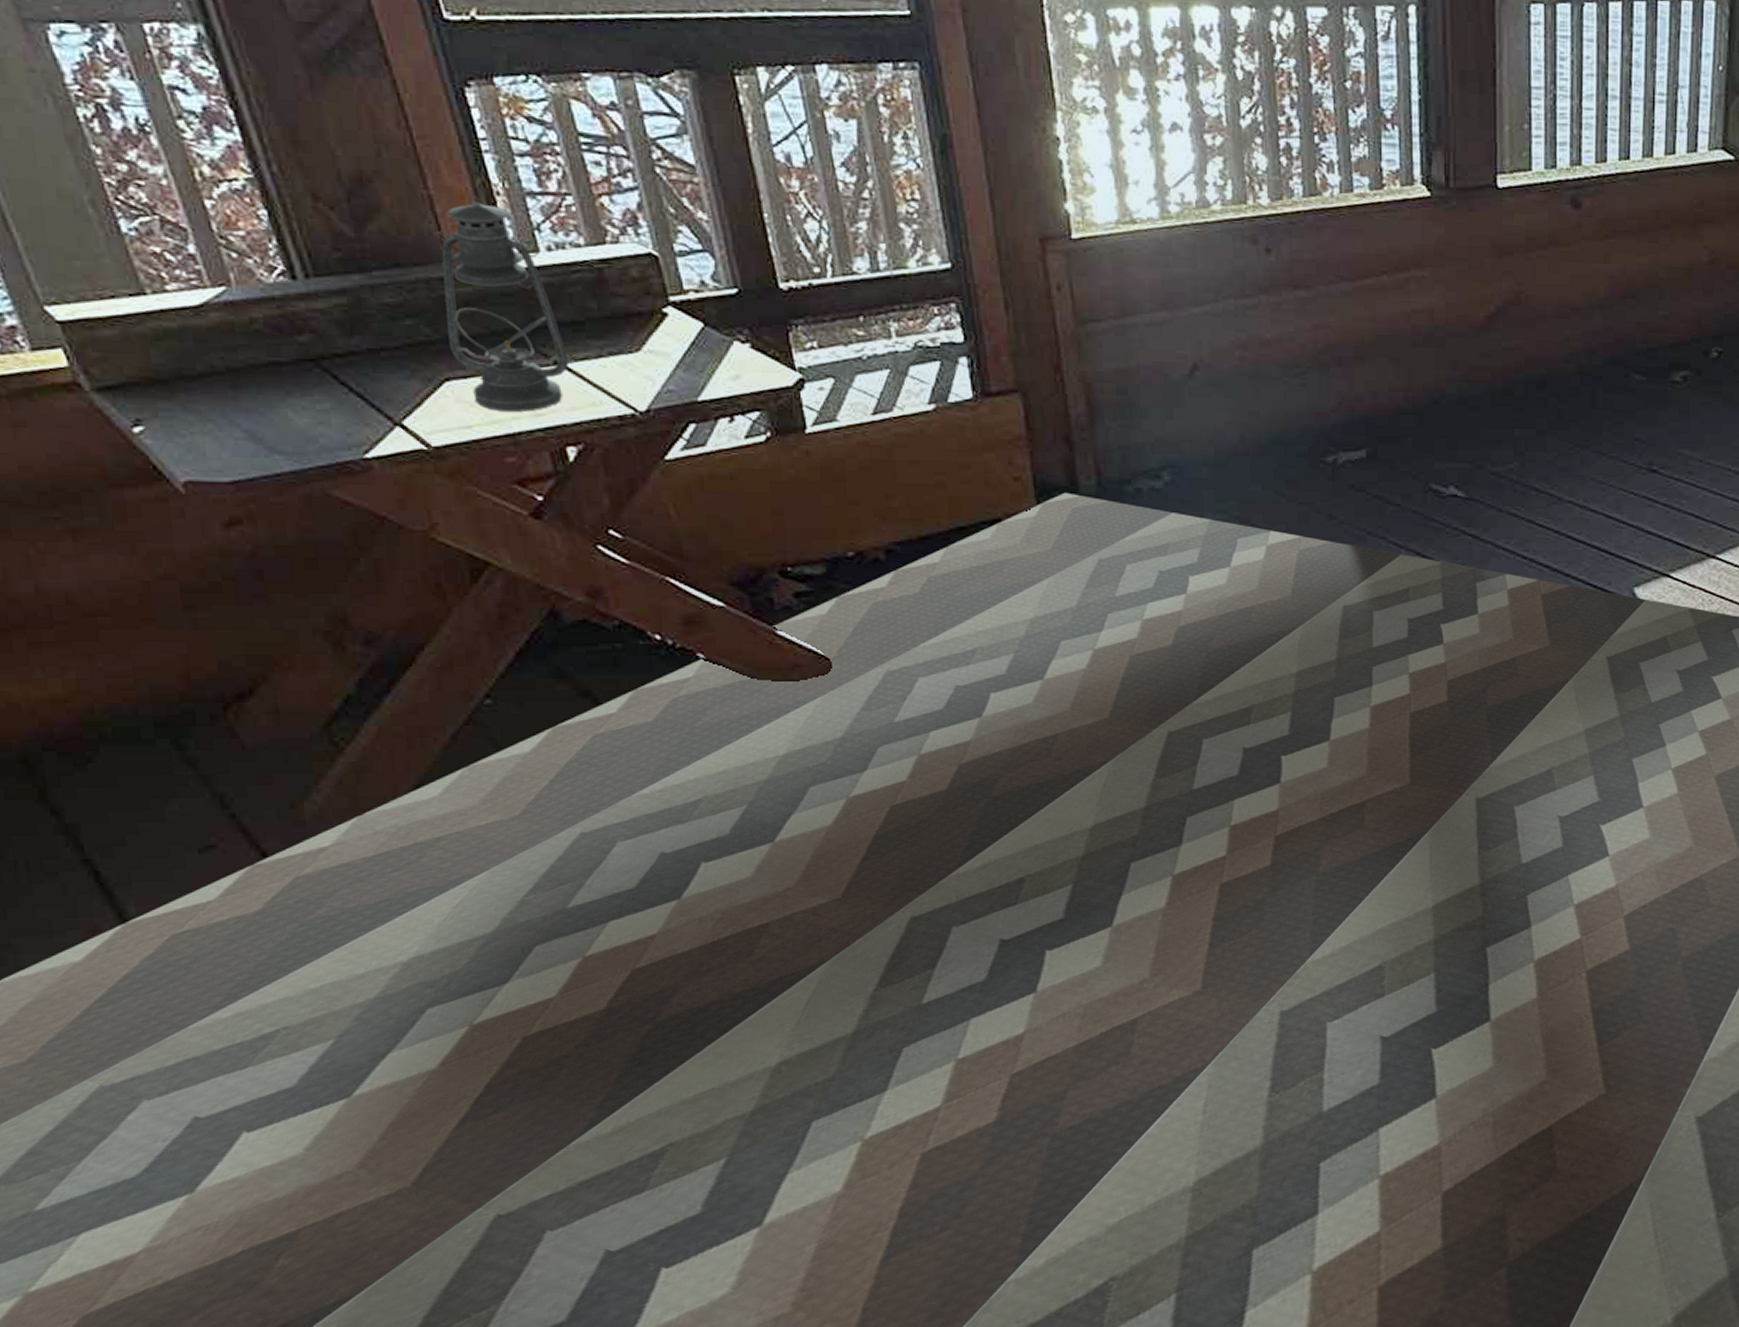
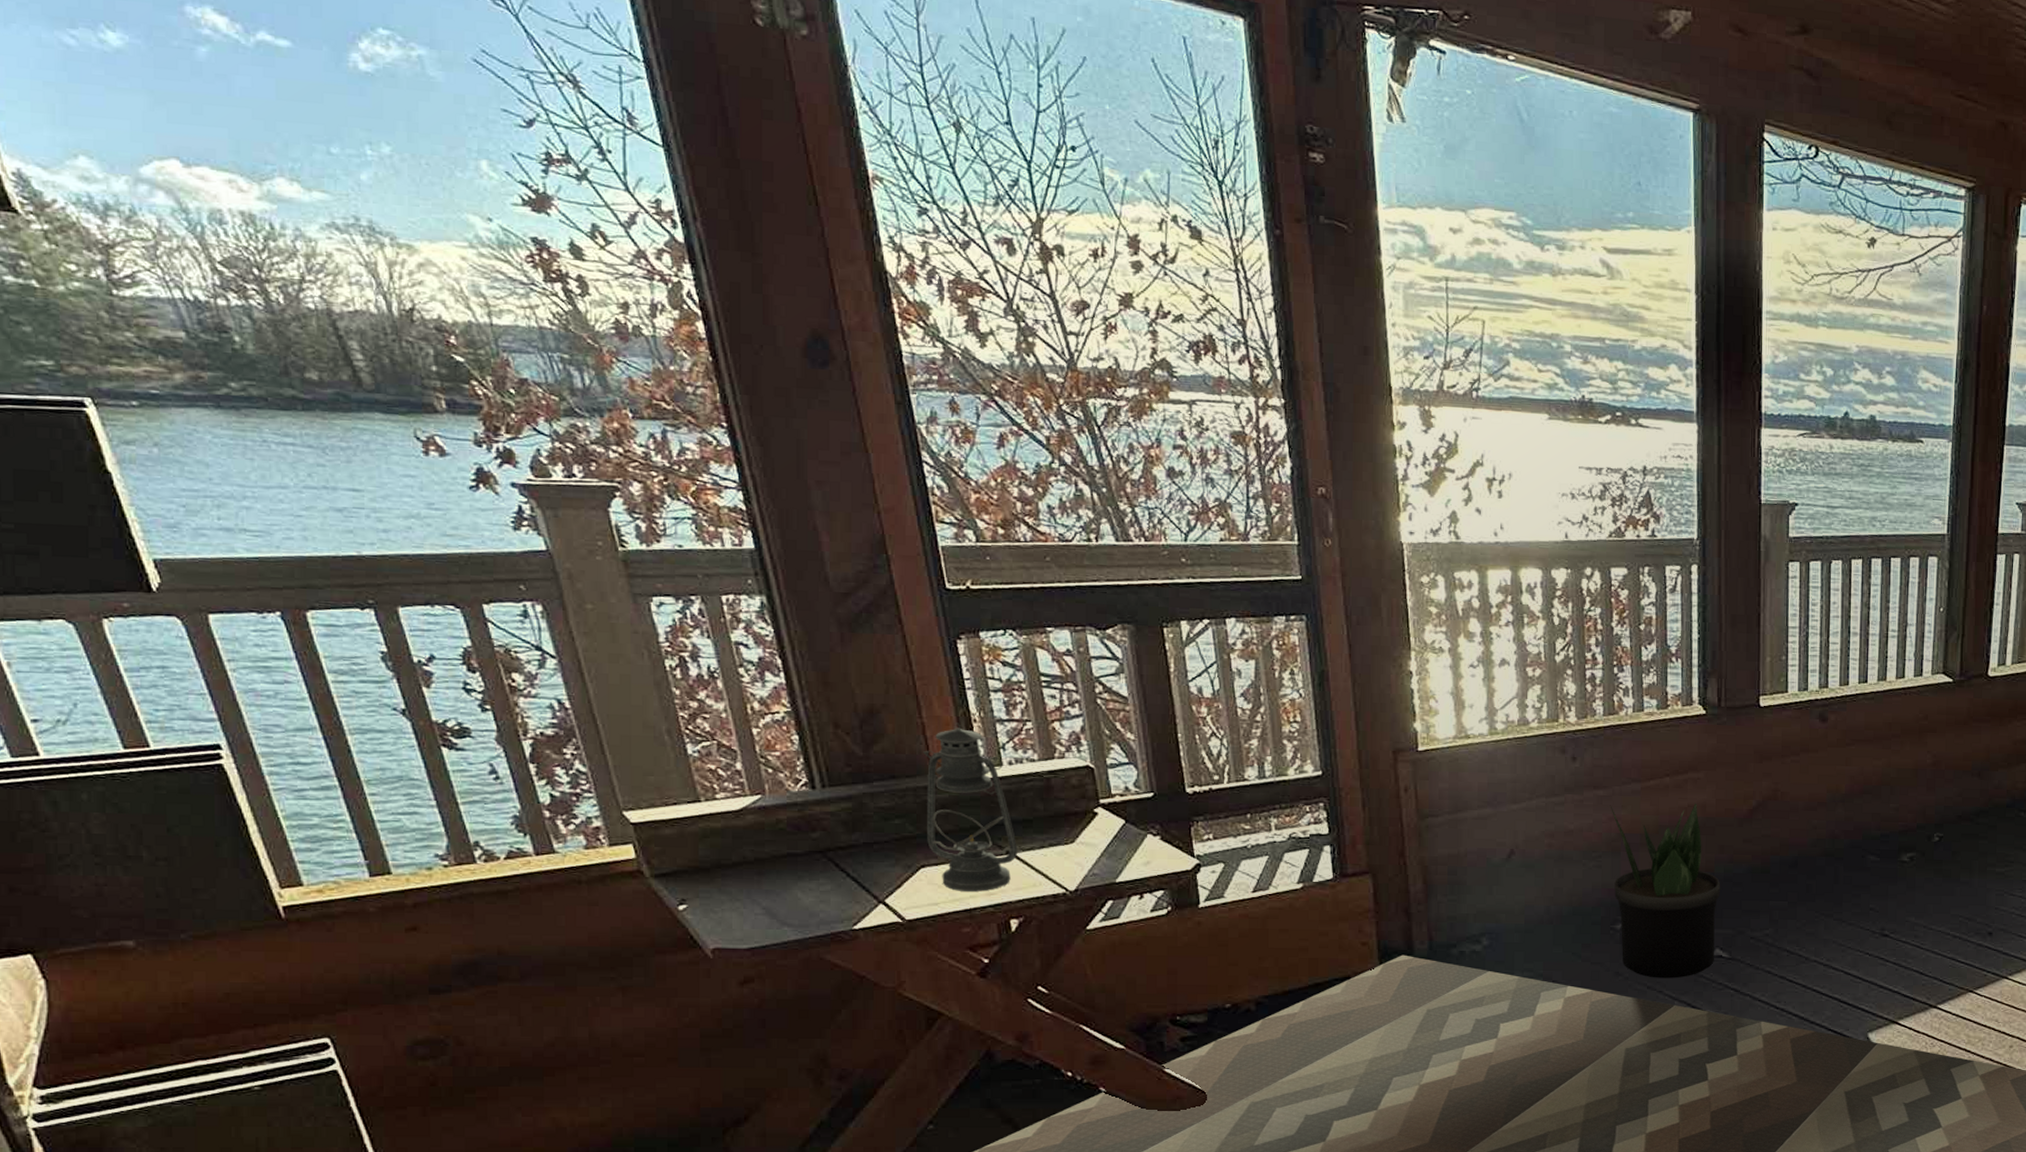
planter: none [1314,307,1453,522] -> present [1610,803,1720,978]

